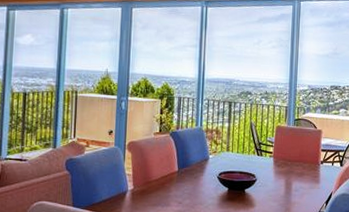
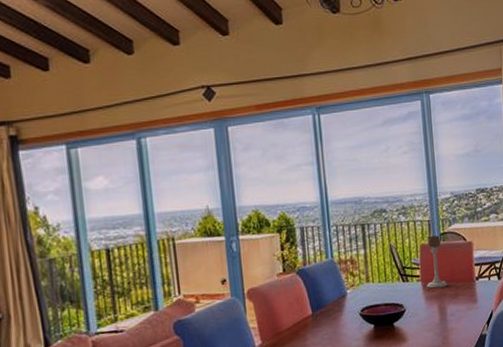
candle holder: none [278,120,296,166] -> present [427,235,448,289]

